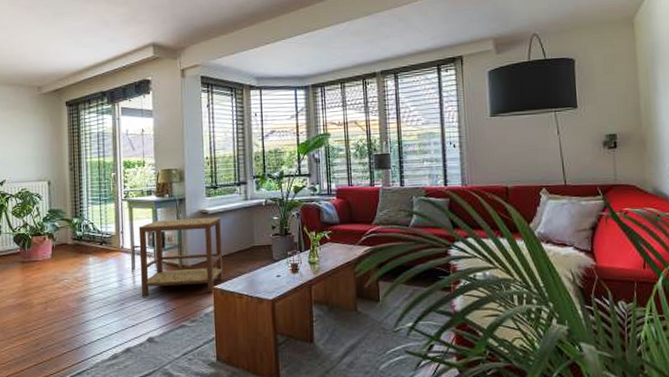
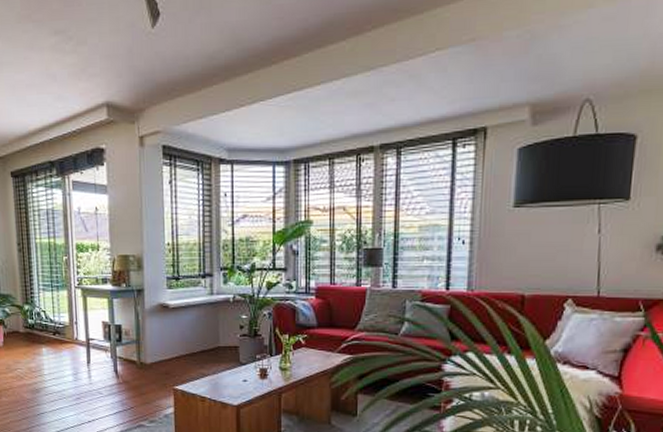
side table: present [138,216,224,296] -> none [93,311,185,393]

